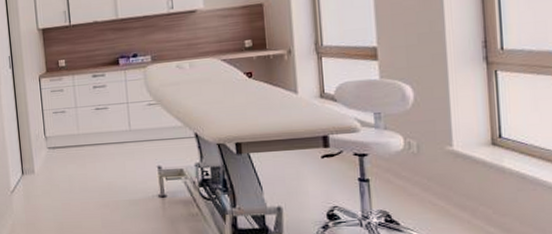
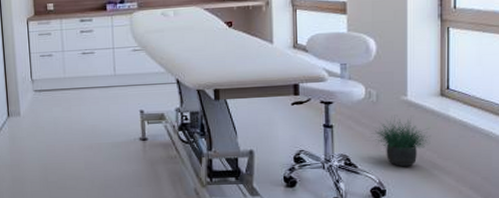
potted plant: none [414,168,484,224] -> present [371,116,430,167]

